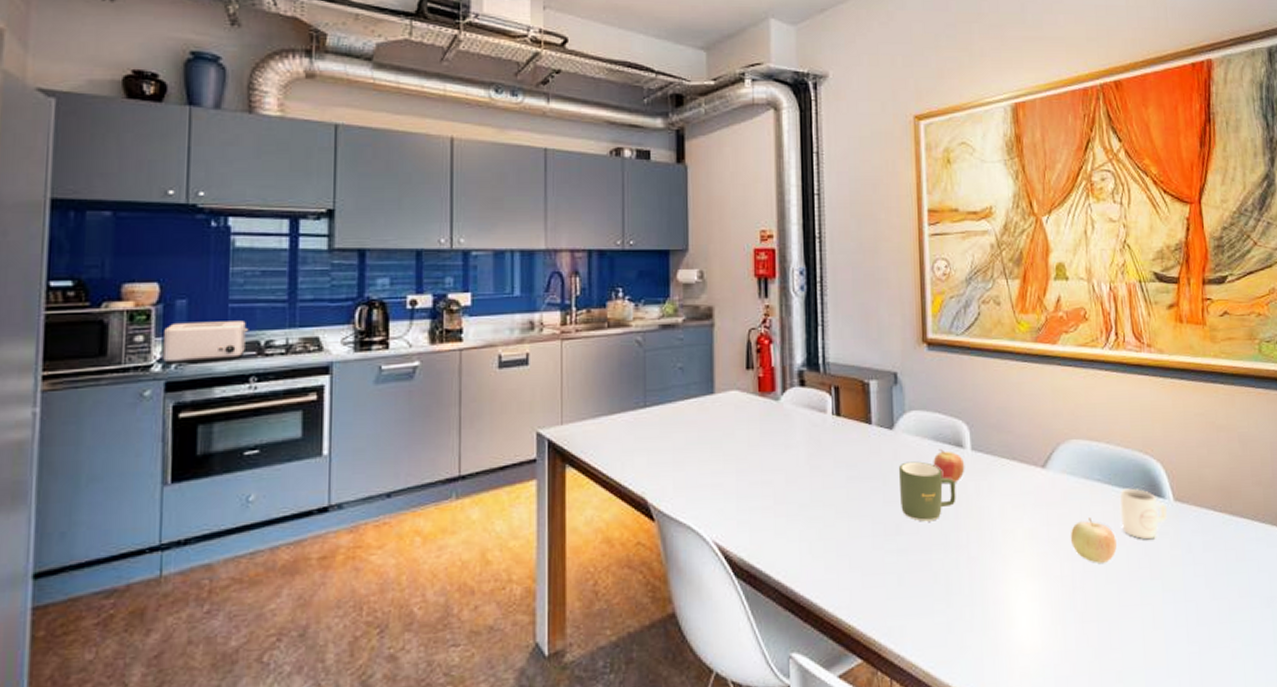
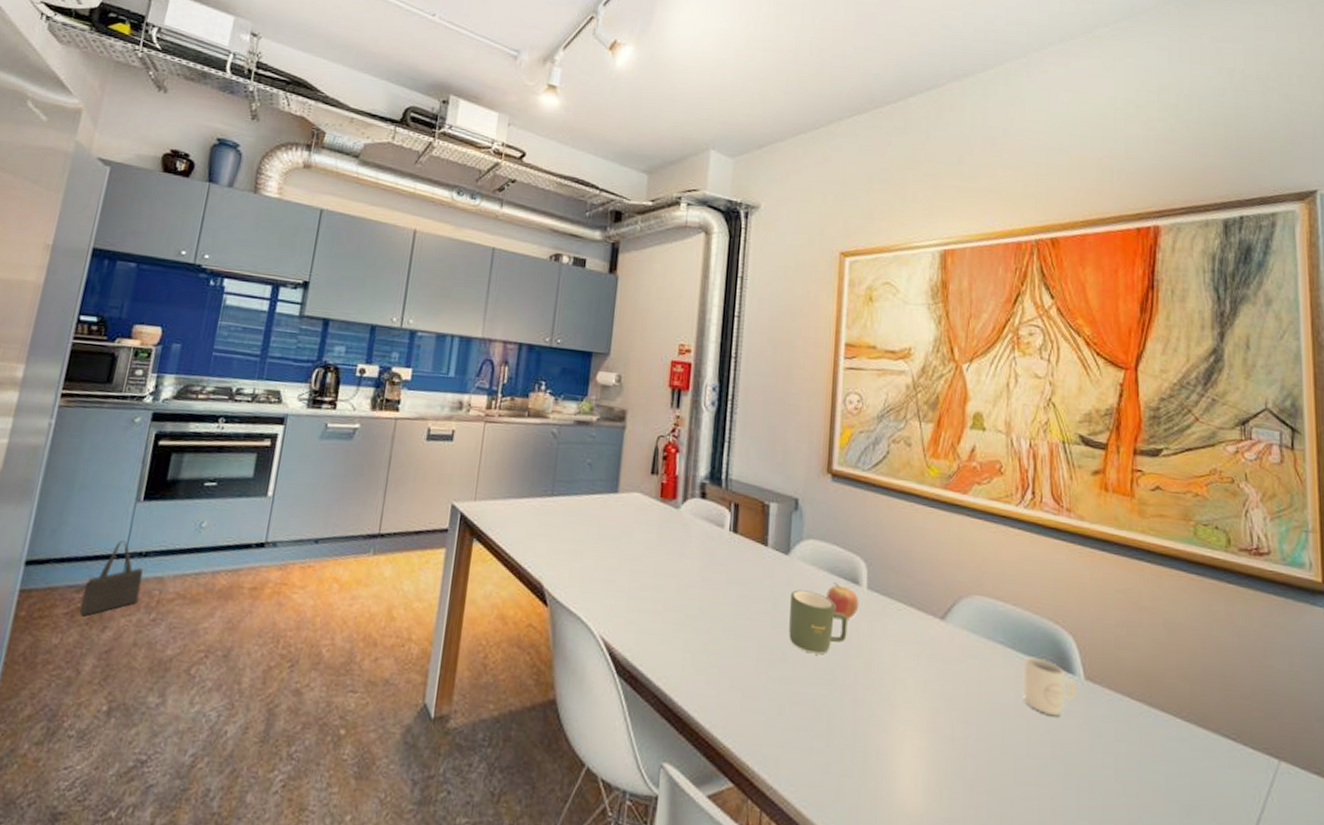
tote bag: none [114,532,186,623] -> present [80,541,143,617]
toaster: present [163,321,249,365] -> none [154,362,226,402]
fruit: present [1070,518,1117,563] -> none [965,681,1016,733]

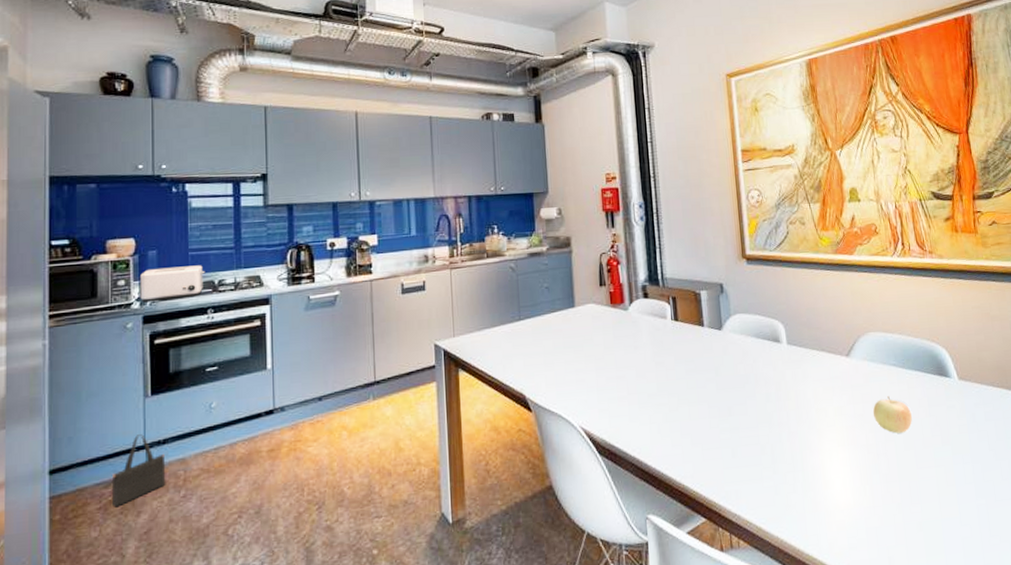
toaster: none [154,362,226,402] -> present [140,265,206,303]
mug: present [789,589,848,655] -> none [727,355,777,405]
fruit: present [826,582,859,619] -> none [756,344,783,372]
fruit: none [965,681,1016,733] -> present [872,396,912,434]
mug: present [1023,656,1076,717] -> none [913,370,953,413]

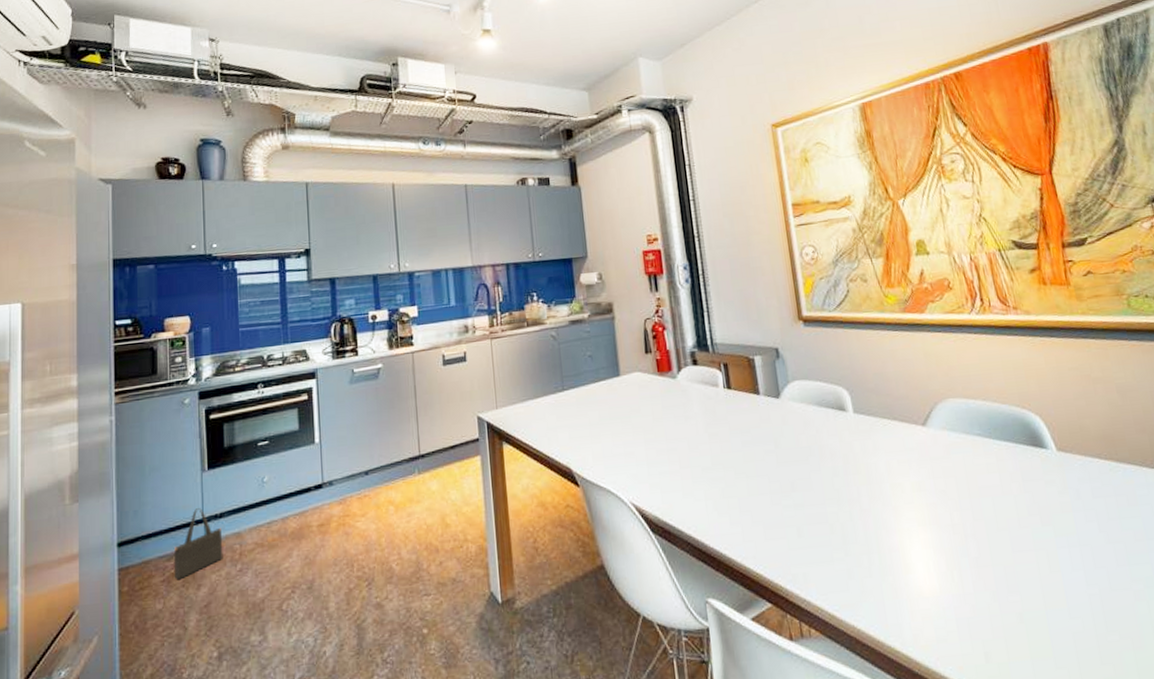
toaster: present [140,265,206,303] -> none [195,341,255,379]
fruit: present [872,396,912,434] -> none [956,470,1004,512]

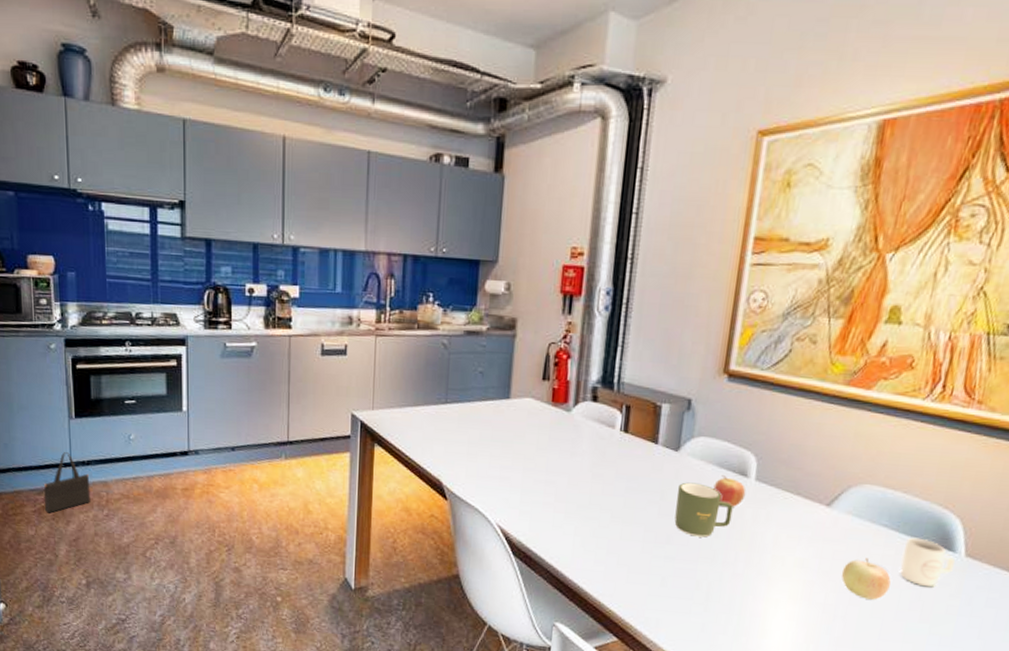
mug: none [788,425,844,479] -> present [674,482,733,538]
fruit: none [819,413,850,443] -> present [713,475,746,507]
fruit: none [956,470,1004,512] -> present [841,558,891,600]
mug: none [1002,440,1052,488] -> present [900,537,955,588]

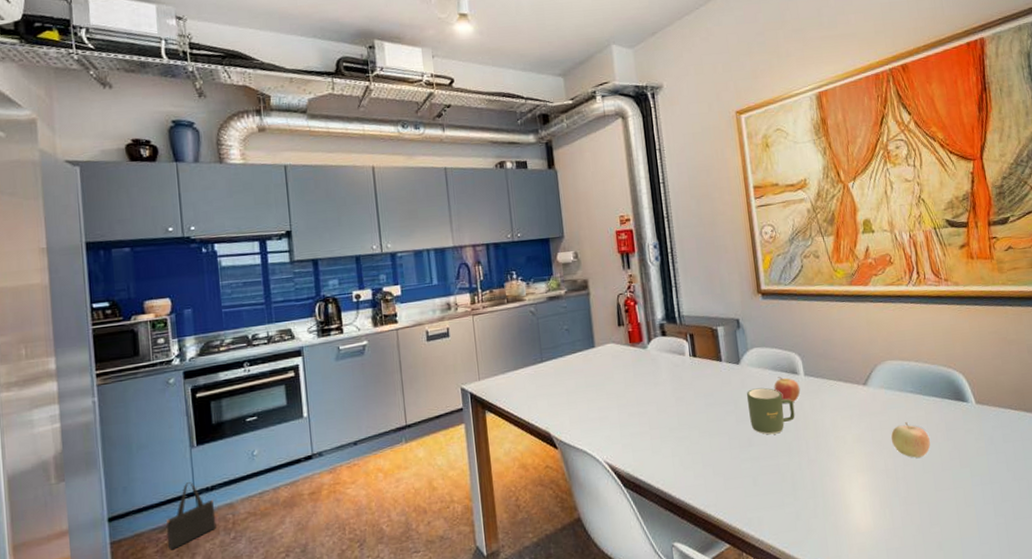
mug: present [900,537,955,588] -> none [930,396,971,436]

